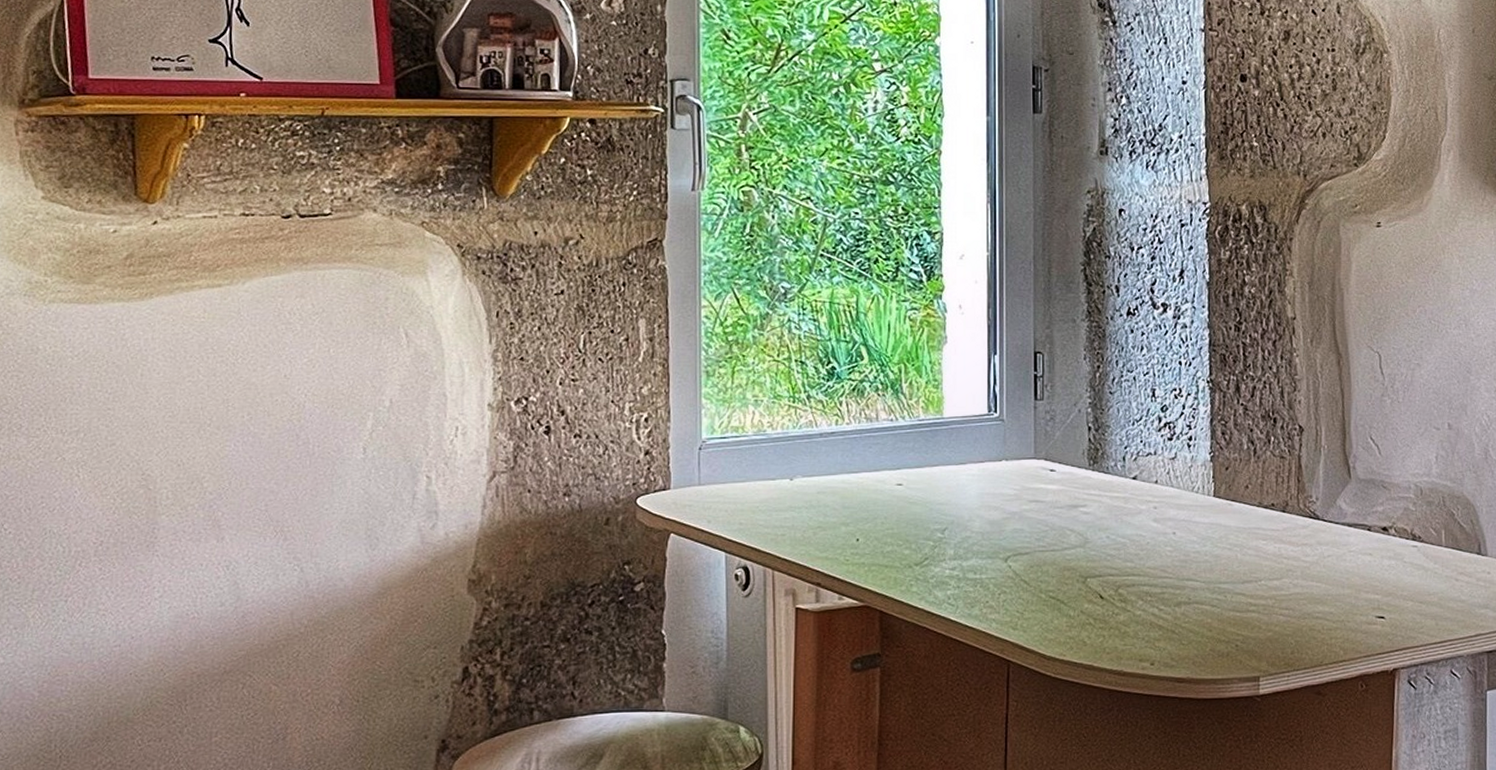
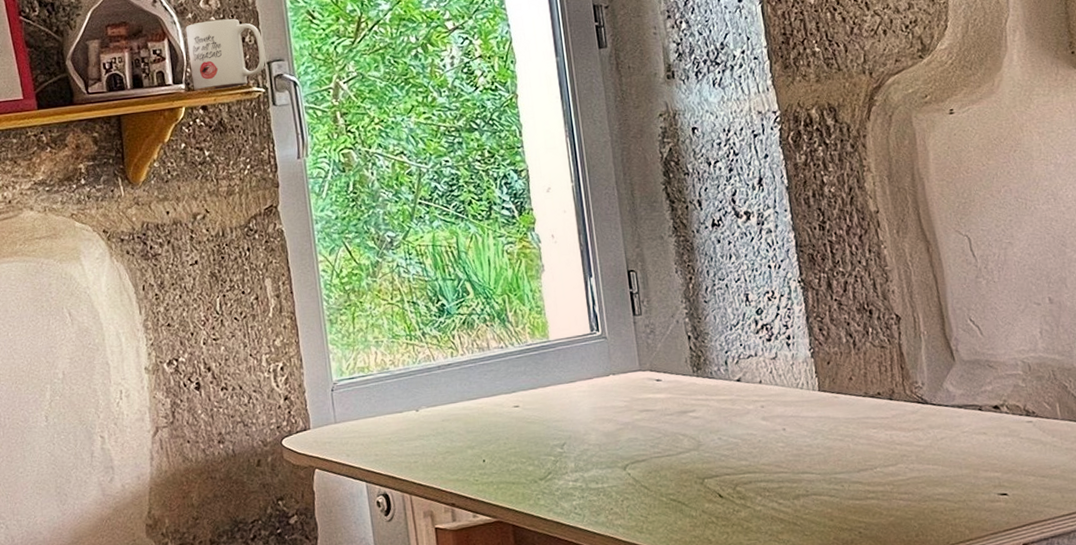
mug: none [581,24,669,103] -> present [185,18,266,92]

